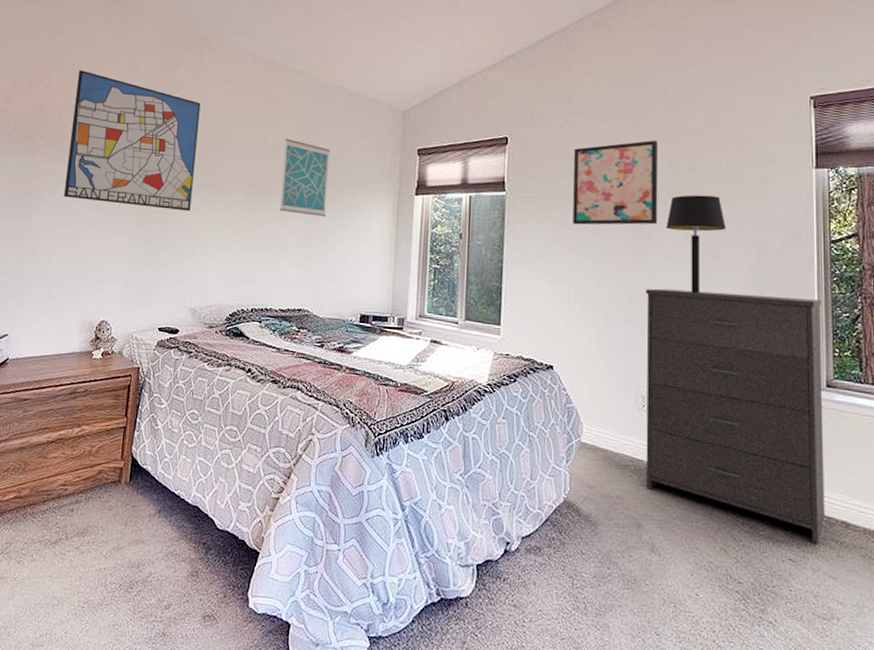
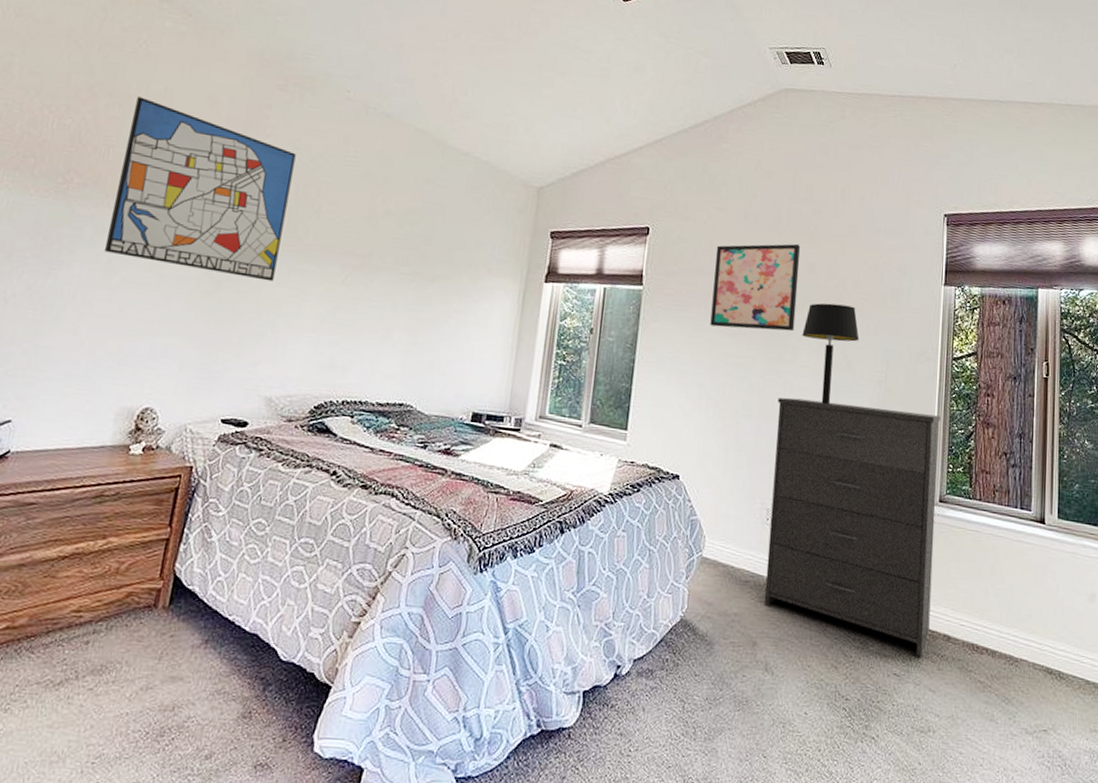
wall art: present [280,139,331,217] -> none [385,206,452,300]

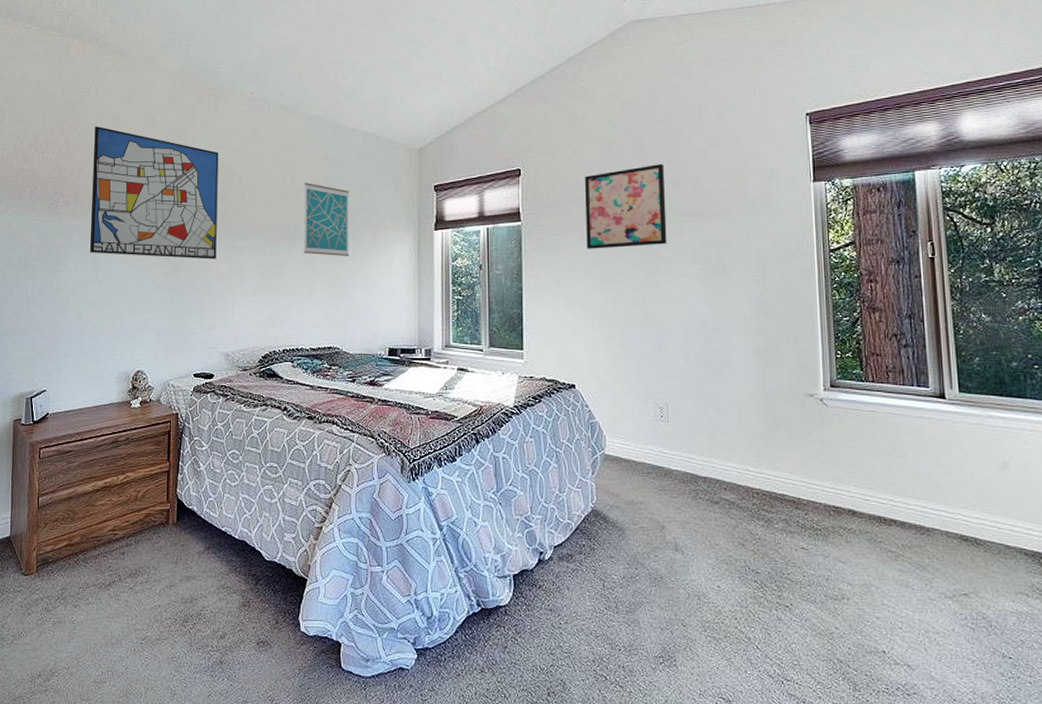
wall art: none [385,206,452,300] -> present [304,183,350,257]
dresser: present [764,397,941,657] -> none [659,305,833,532]
table lamp: present [802,303,859,405] -> none [675,214,732,308]

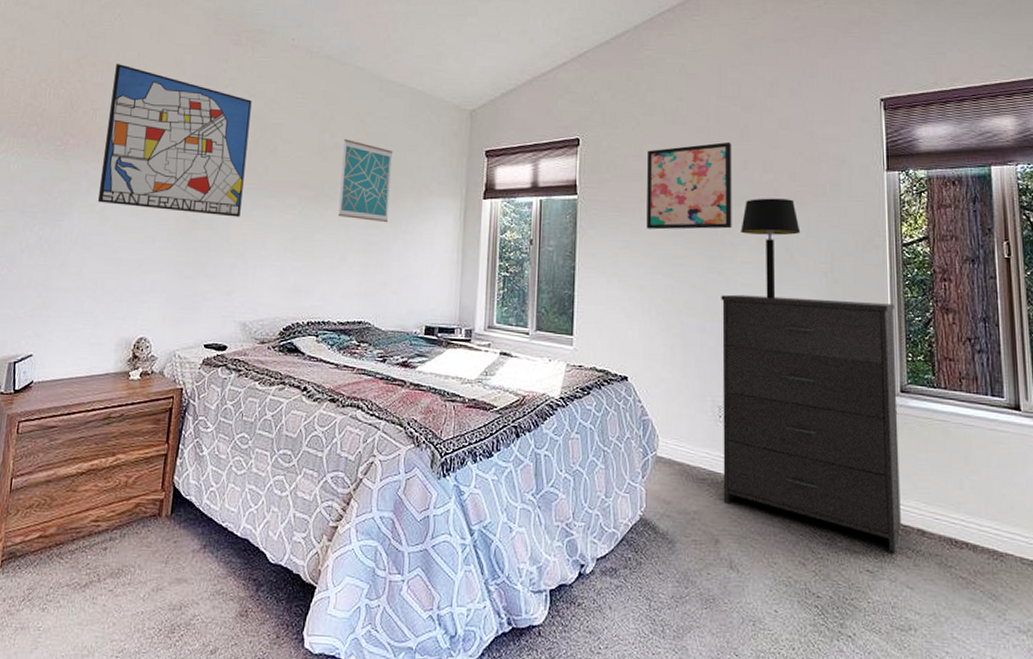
dresser: none [659,305,833,532] -> present [721,294,901,553]
table lamp: none [675,214,732,308] -> present [741,198,801,299]

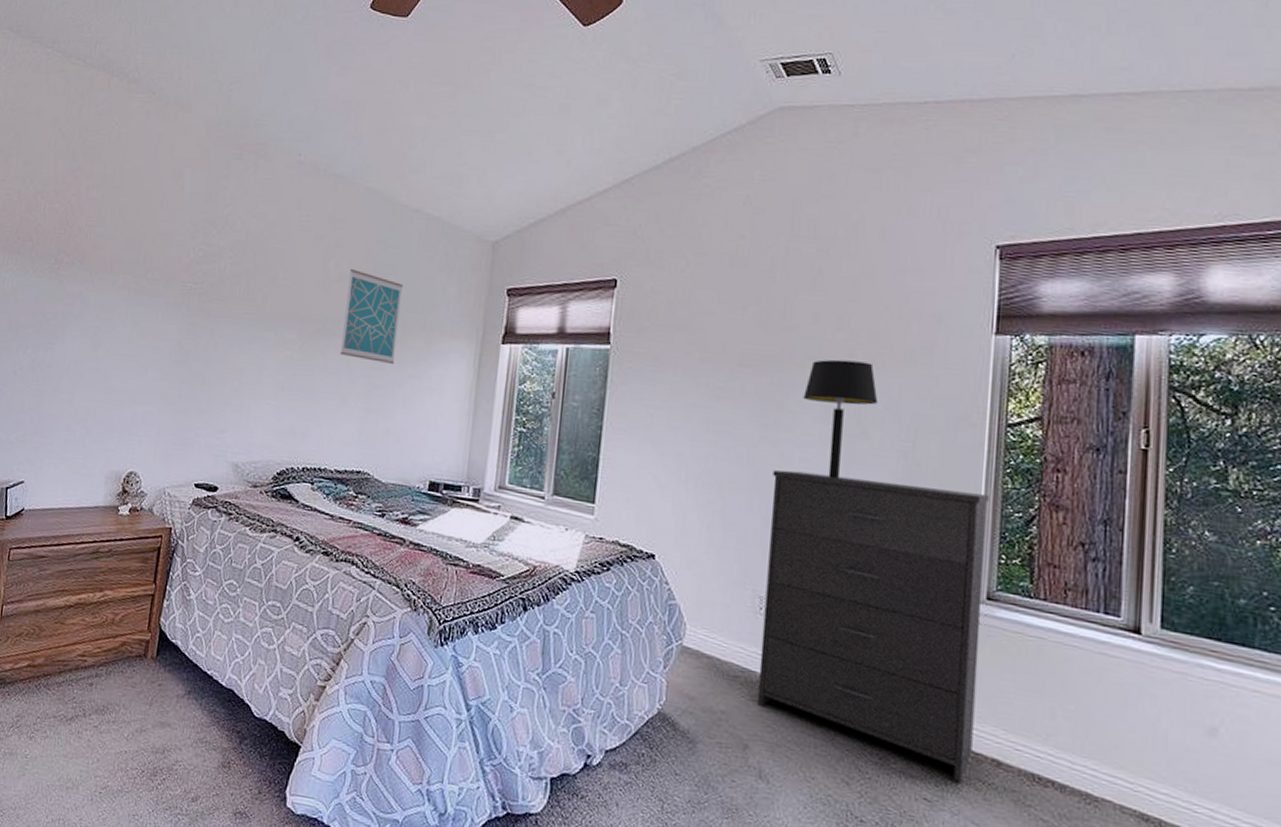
wall art: present [97,64,252,217] -> none [90,177,253,350]
wall art: present [646,141,732,230] -> none [689,290,801,394]

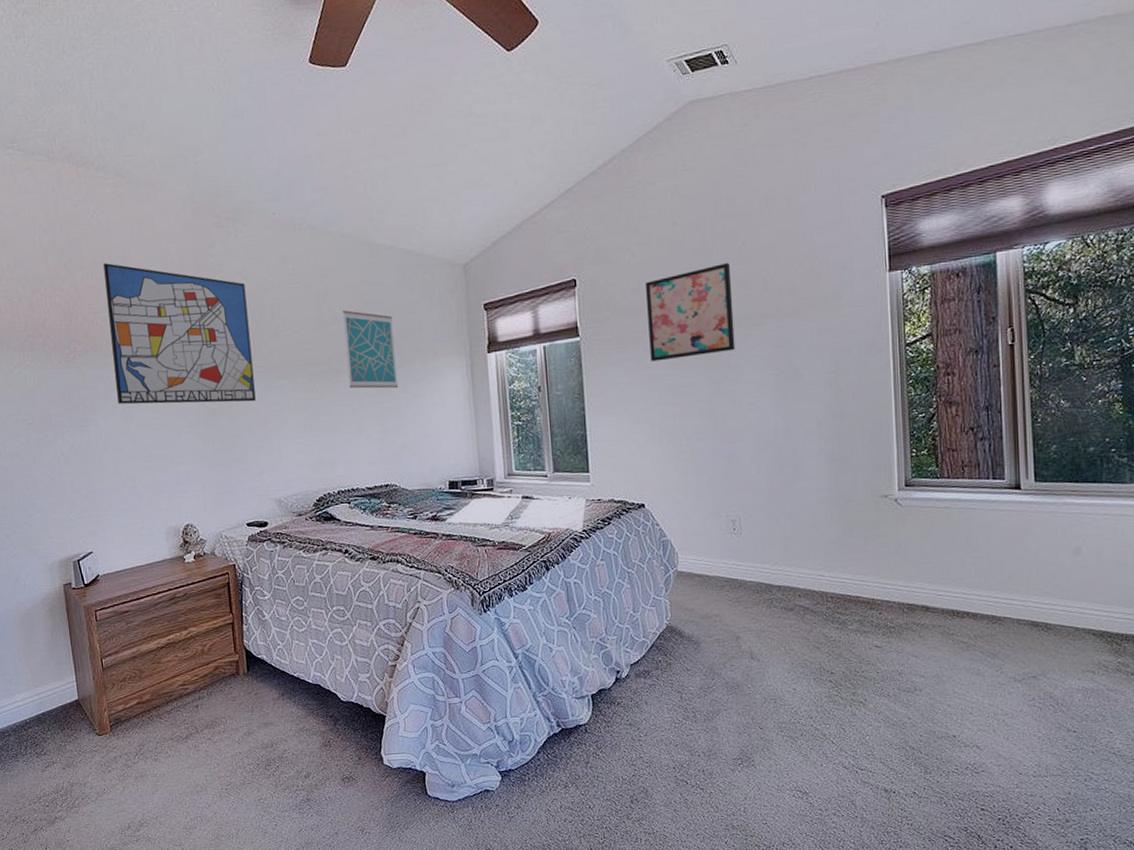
wall art: none [90,177,253,350] -> present [103,263,256,405]
wall art: none [689,290,801,394] -> present [645,262,735,362]
dresser: present [756,470,989,783] -> none [728,404,907,629]
table lamp: present [803,359,878,479] -> none [744,313,804,415]

